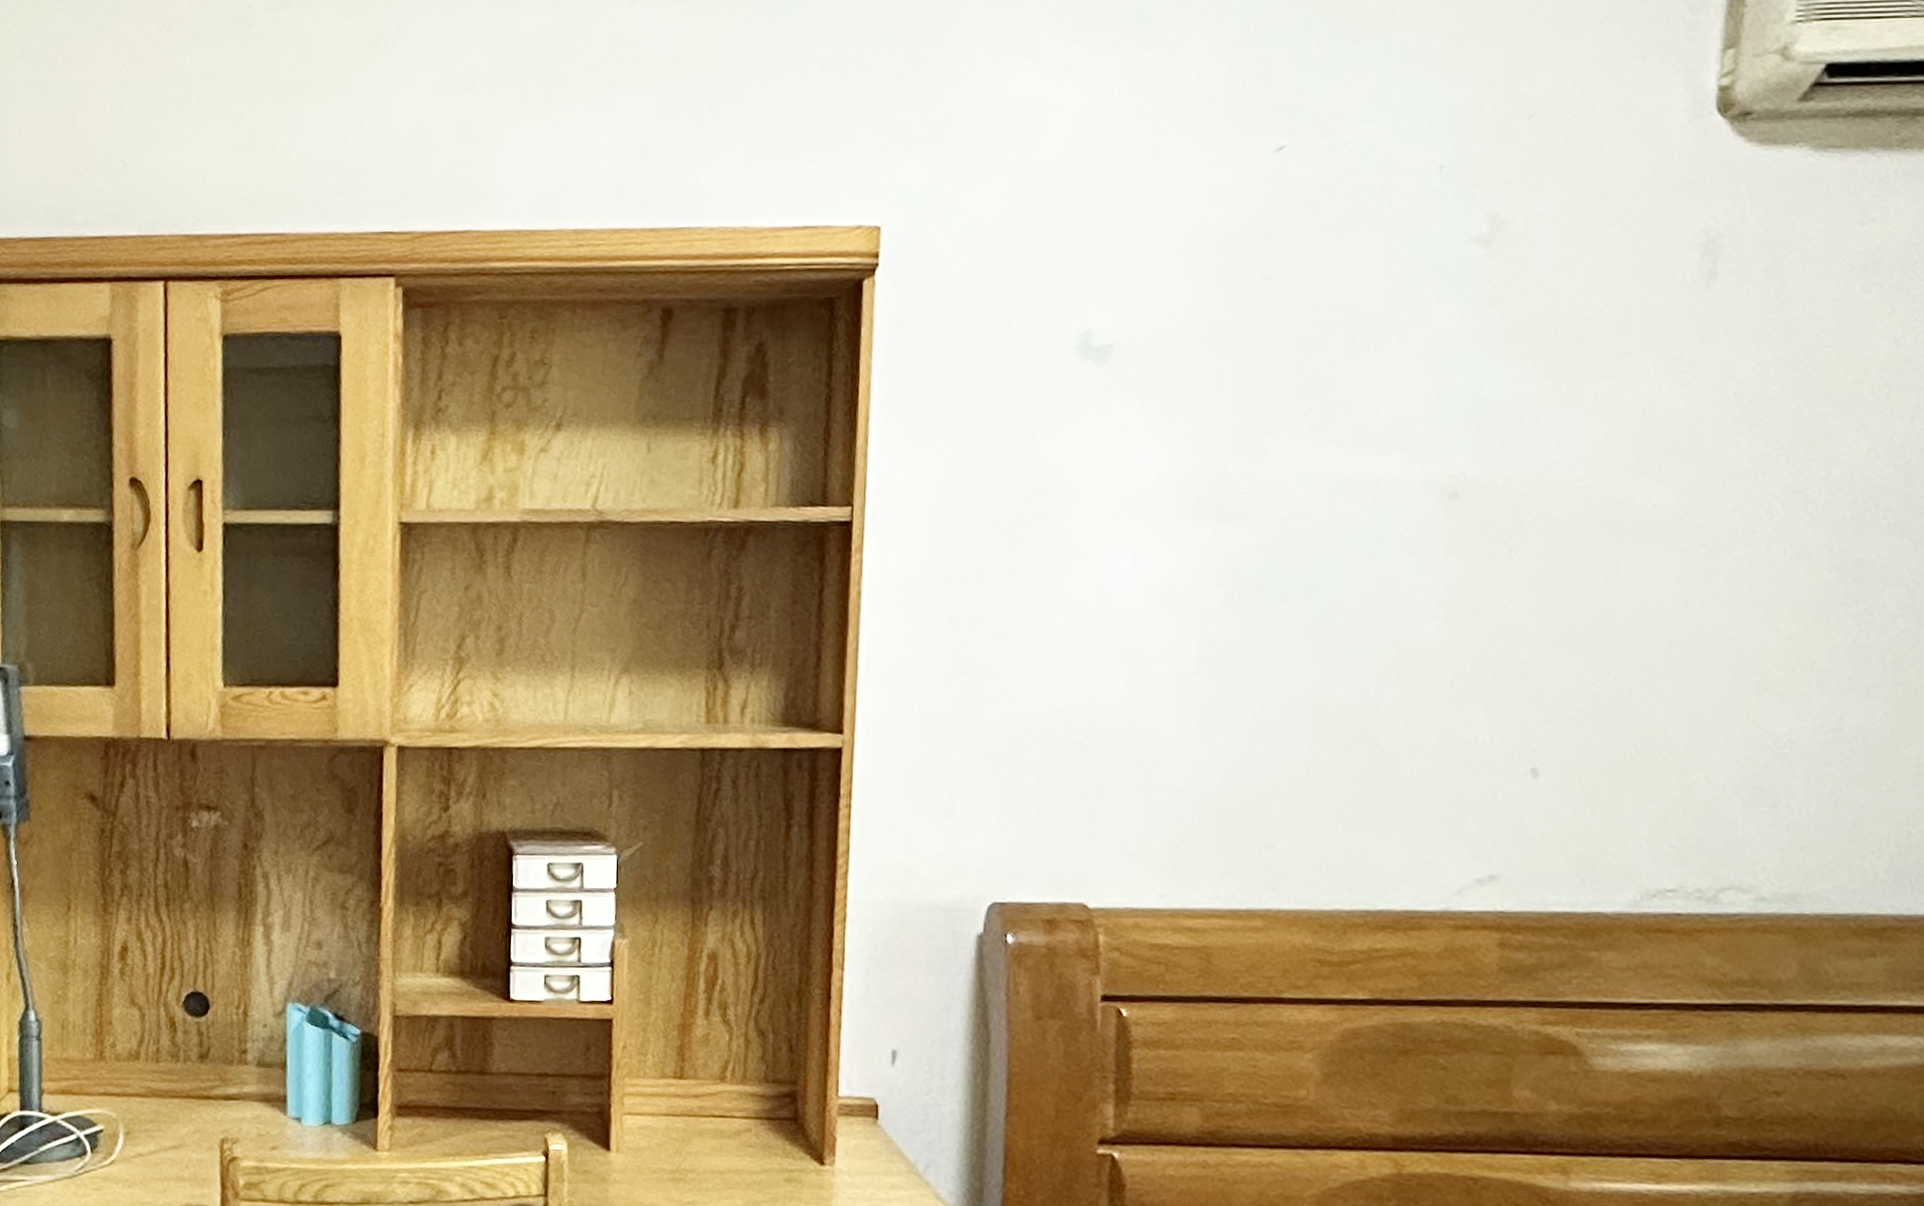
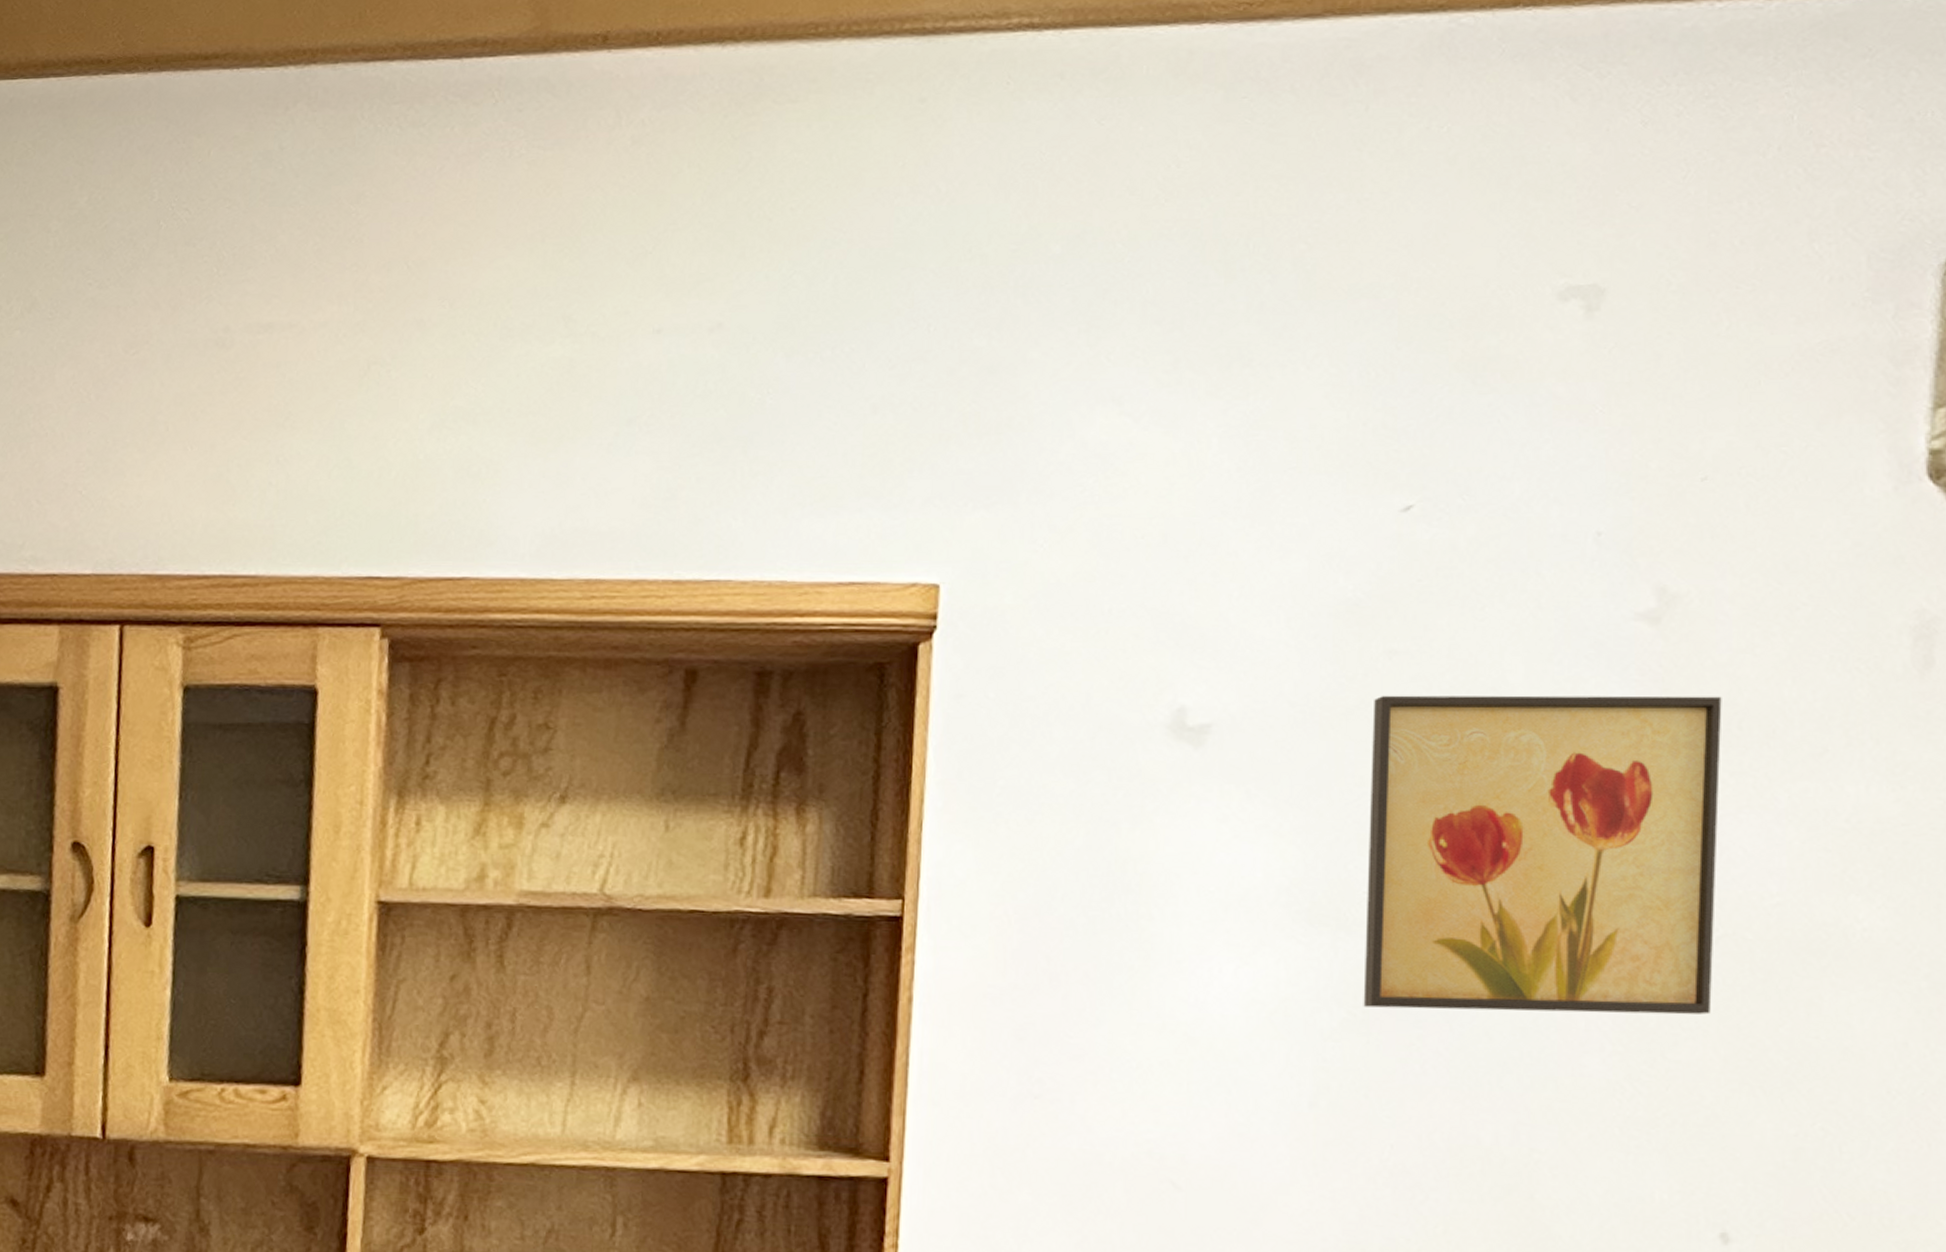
wall art: none [1240,308,1541,587] -> present [1363,695,1722,1015]

